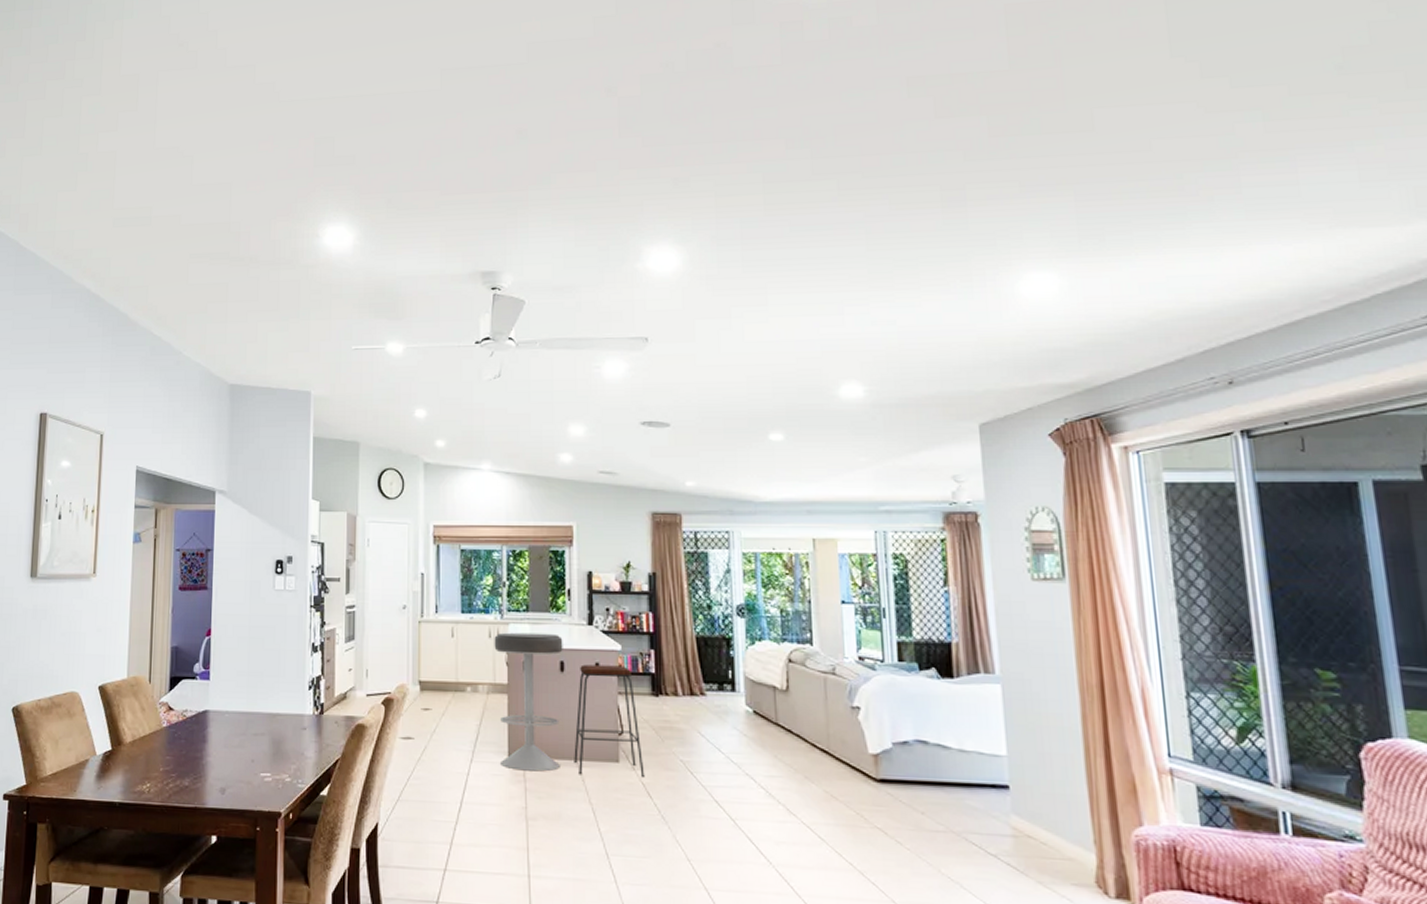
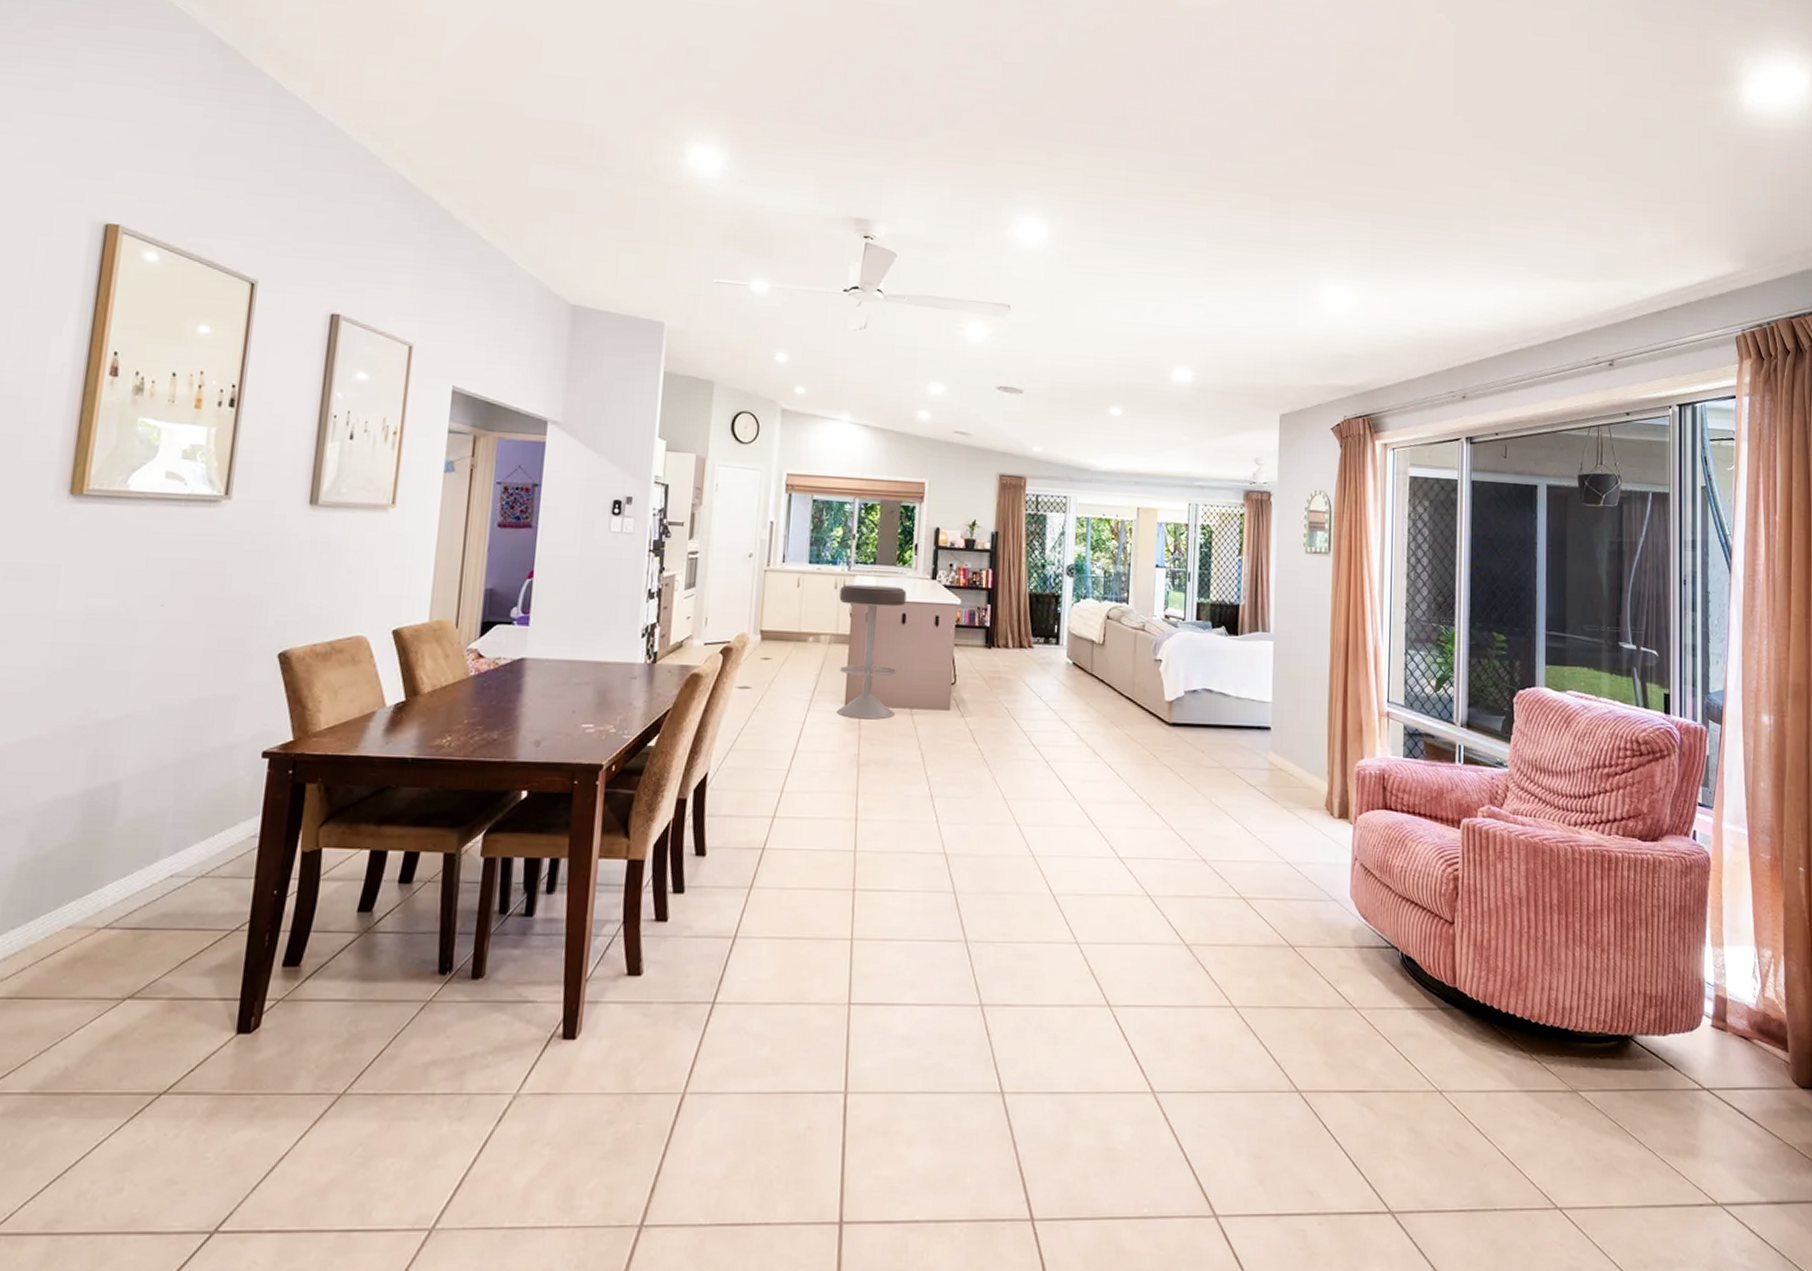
bar stool: present [574,664,645,779] -> none [908,617,973,725]

